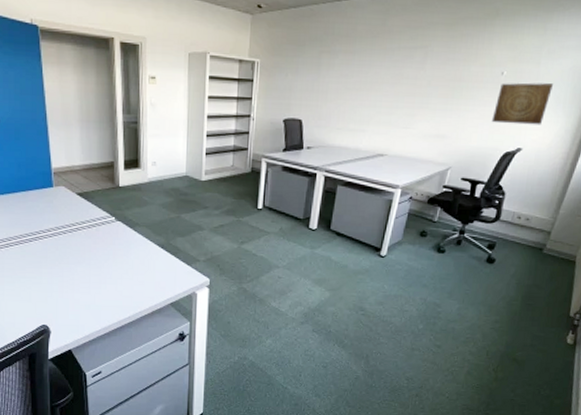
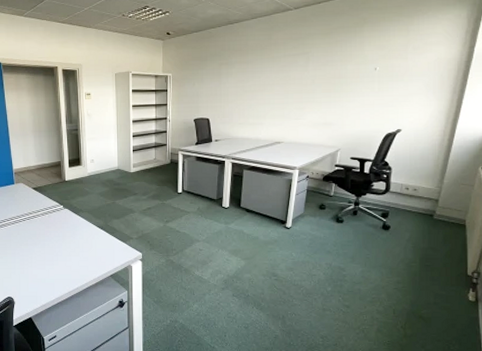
wall art: present [491,83,553,125] -> none [371,74,422,110]

